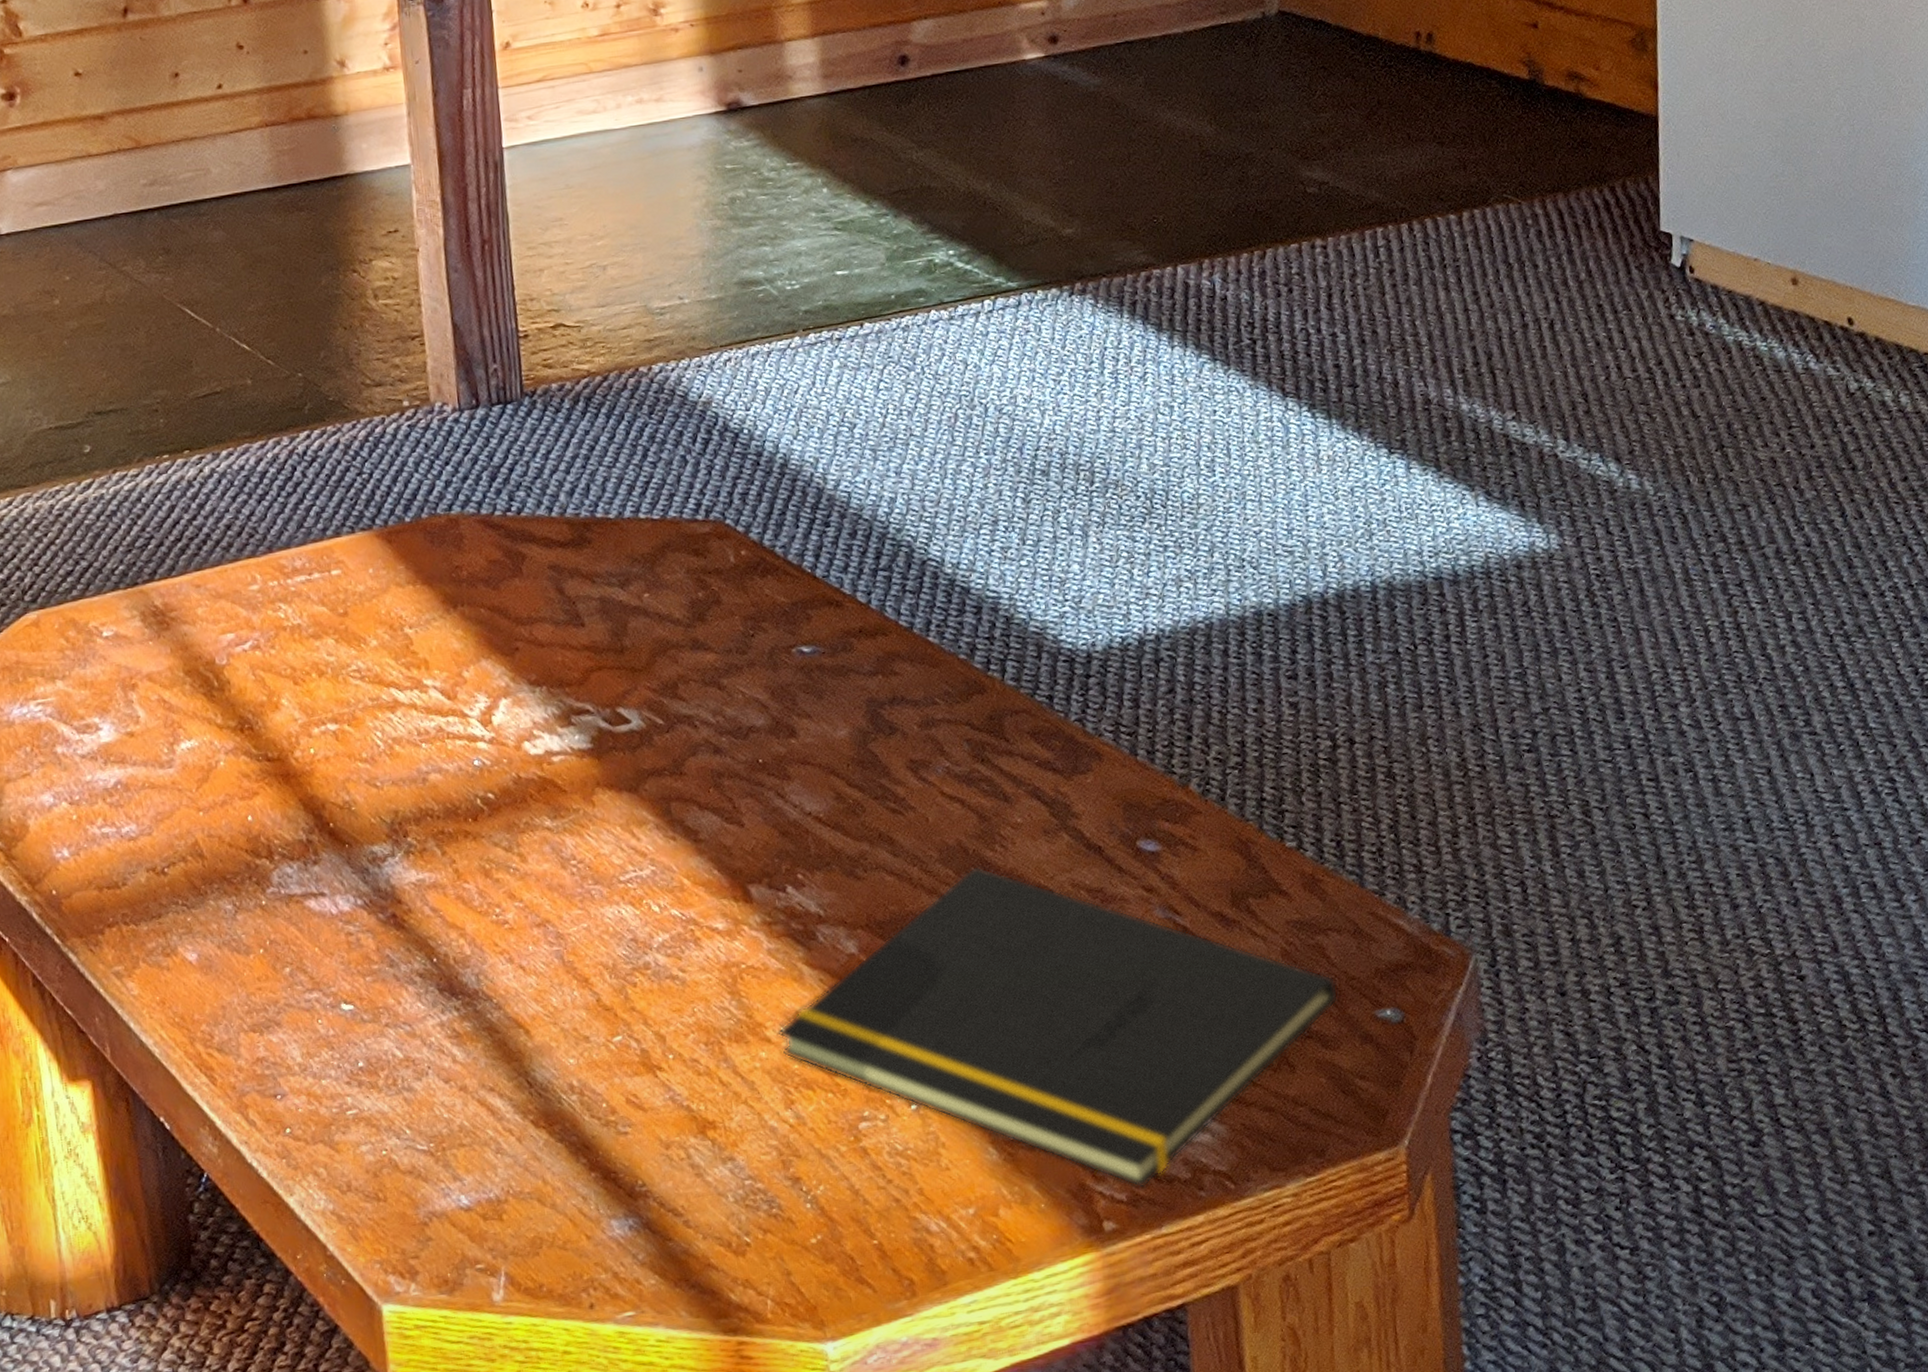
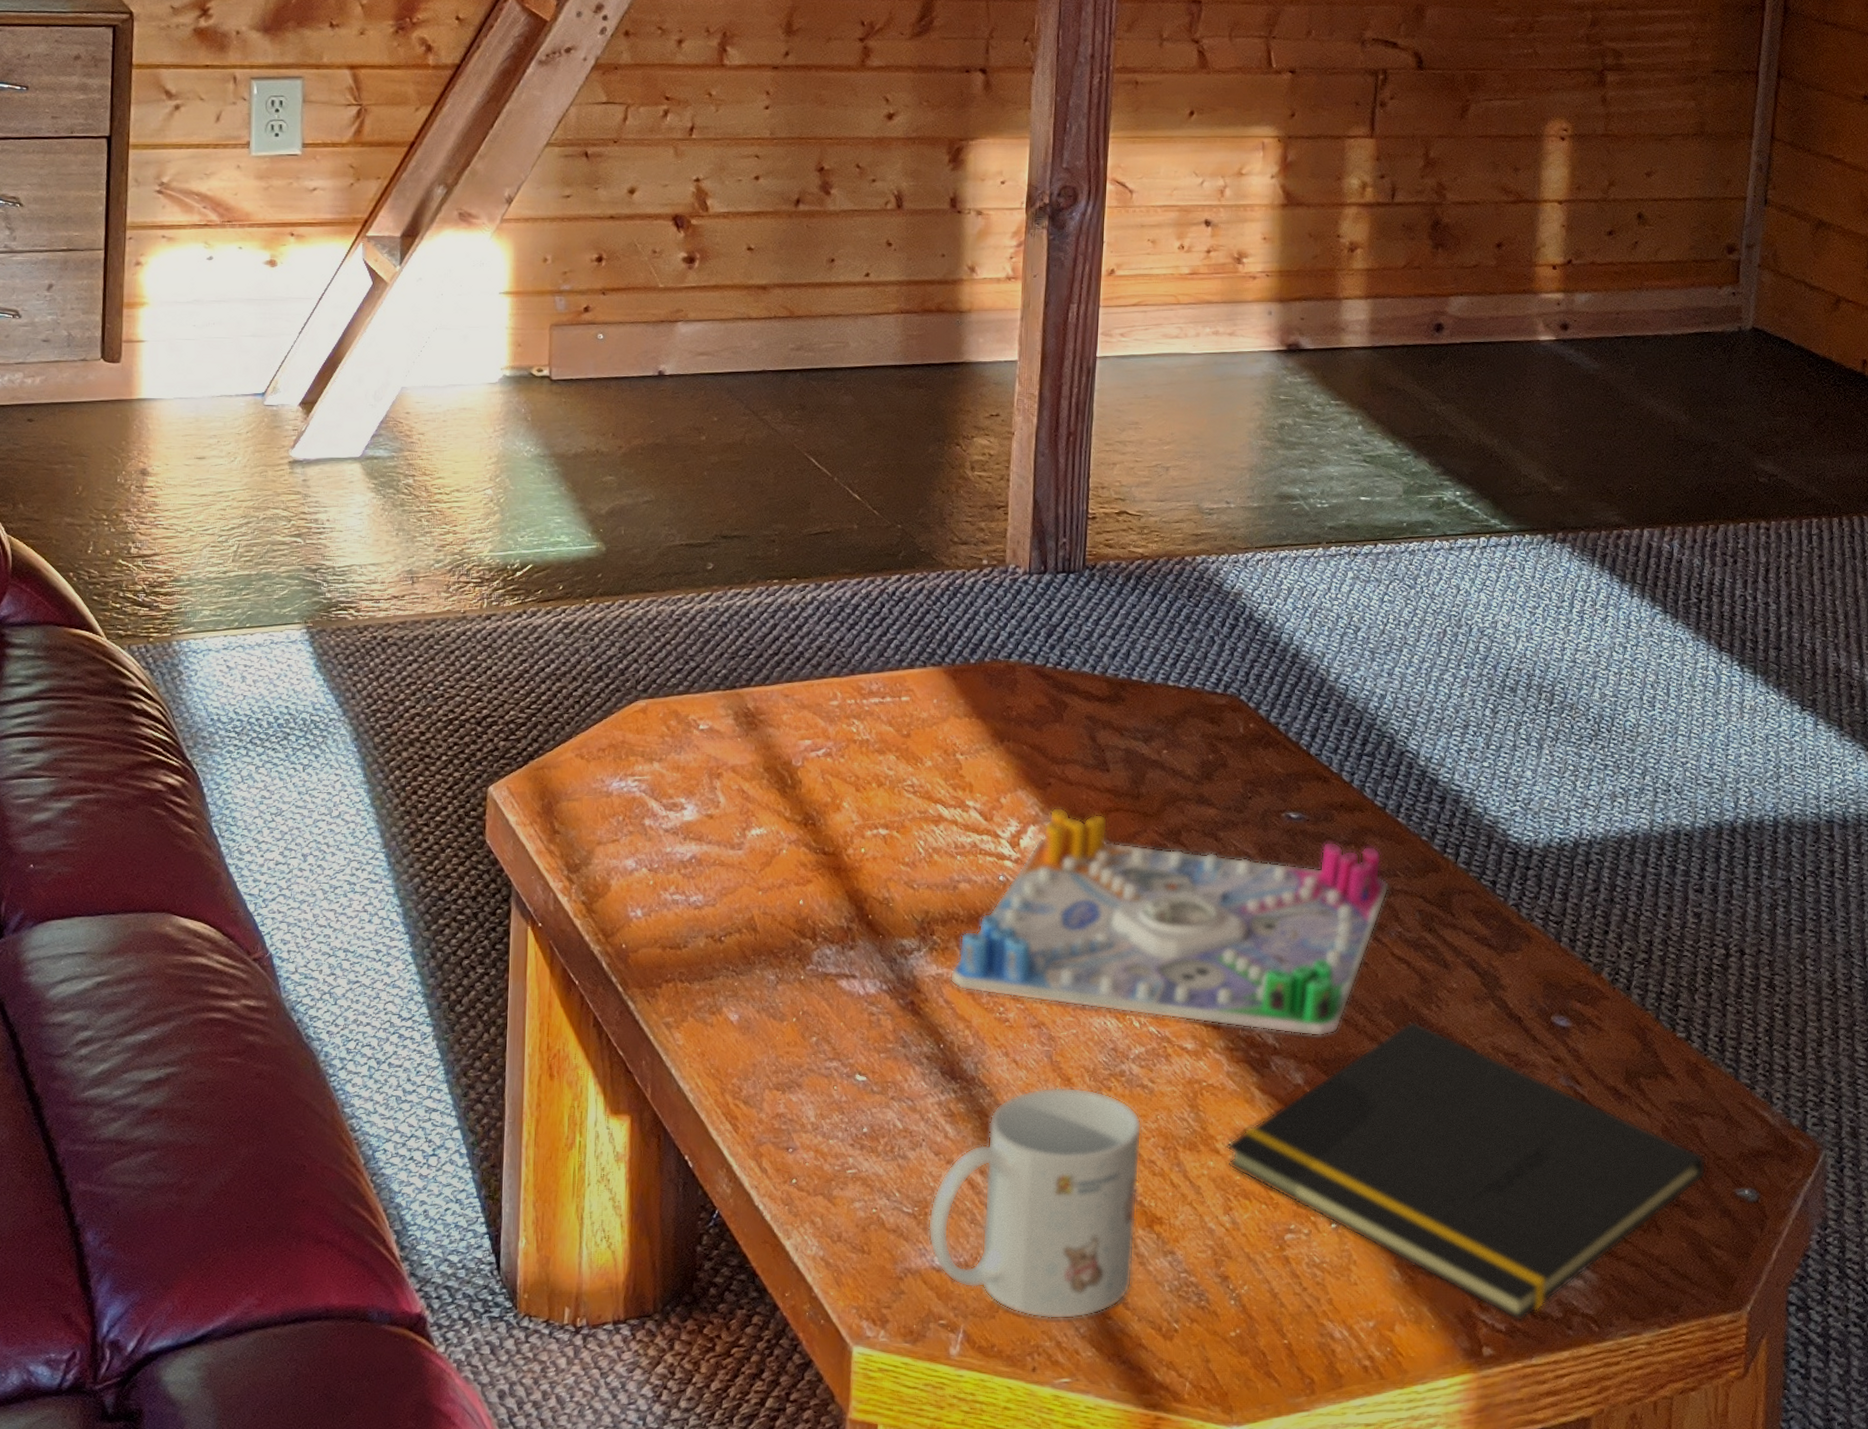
board game: none [432,673,928,898] -> present [950,807,1389,1036]
mug: none [447,987,691,1250] -> present [927,1087,1142,1319]

